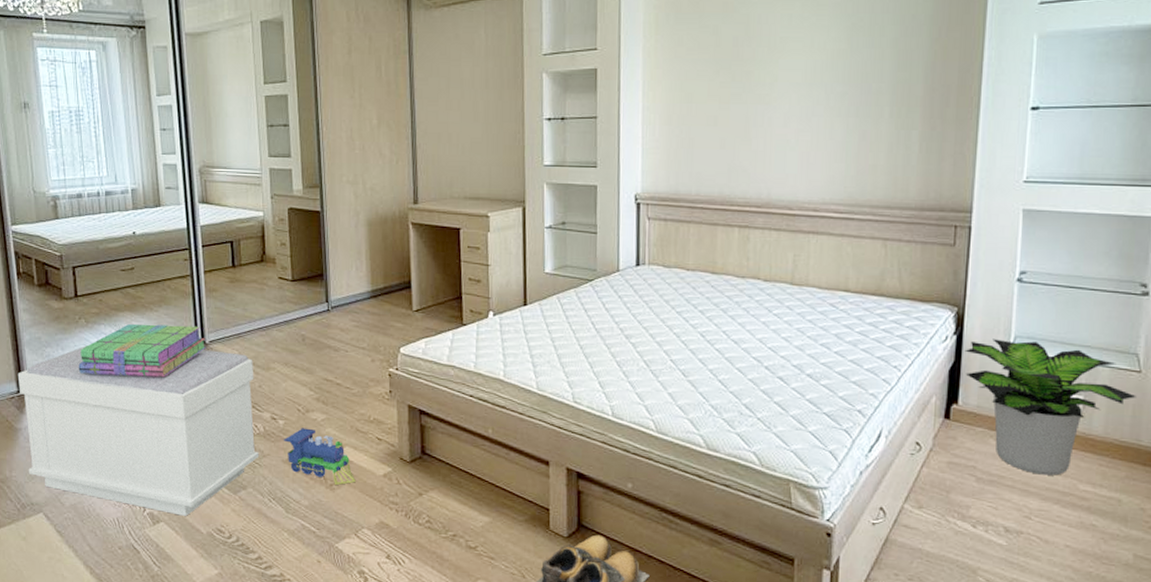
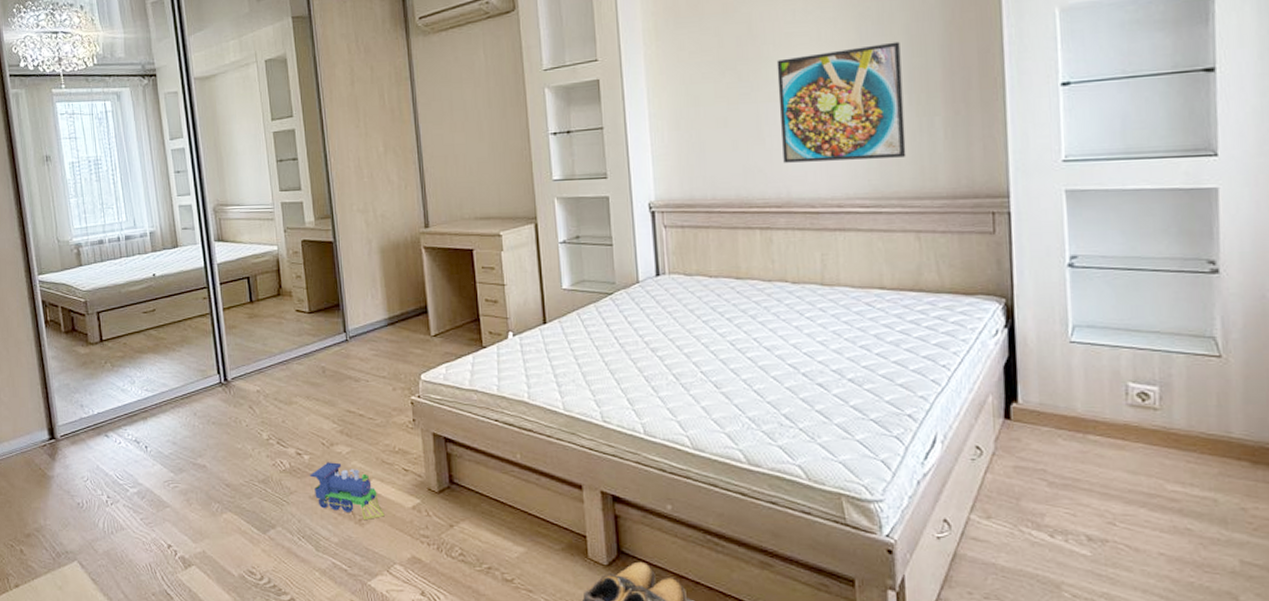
bench: present [17,344,260,516] -> none [48,387,287,558]
stack of books: present [78,323,206,378] -> none [106,364,229,418]
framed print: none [767,55,887,167] -> present [776,41,906,163]
potted plant: present [965,338,1136,476] -> none [1019,329,1219,476]

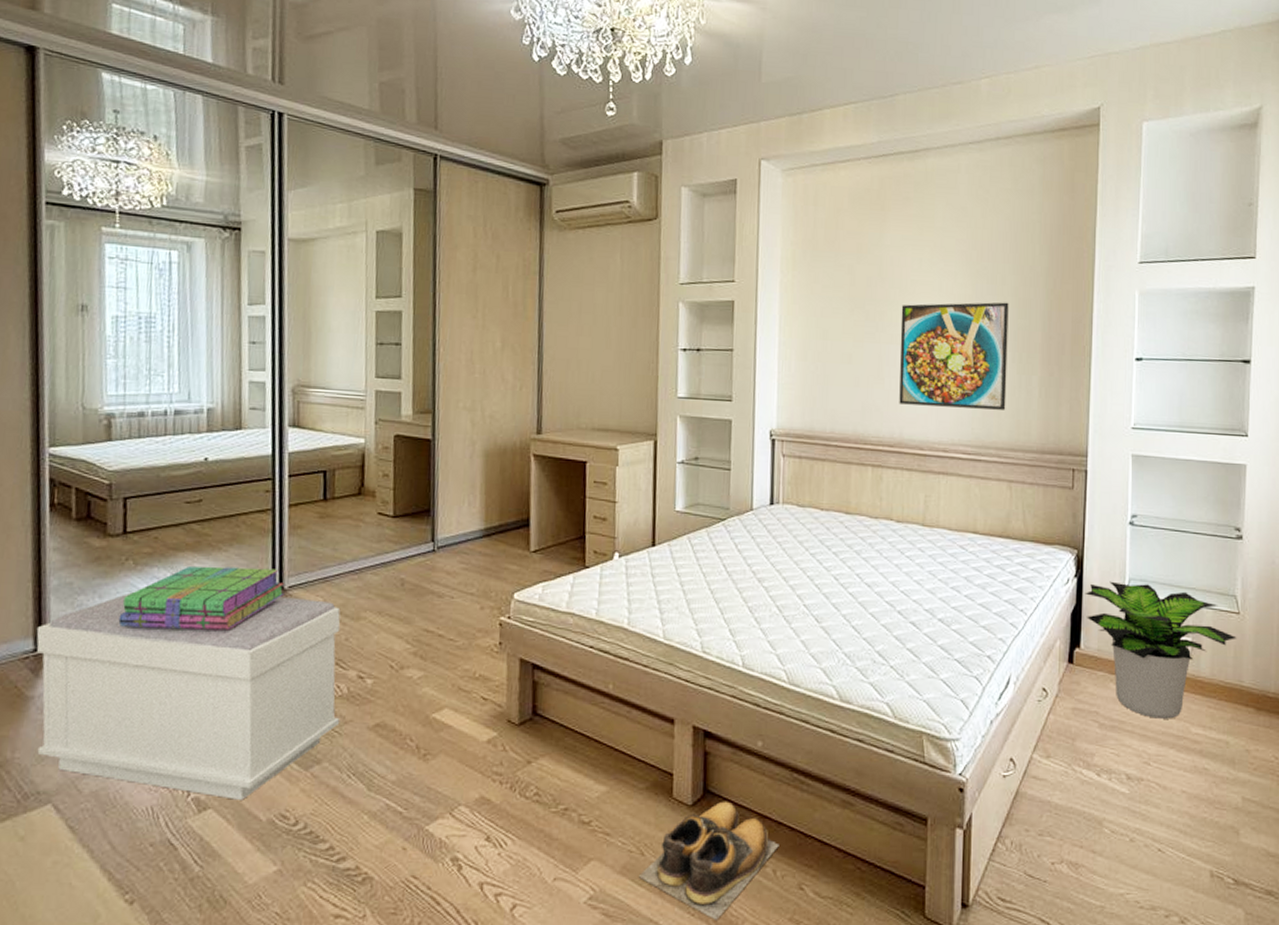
bench: none [48,387,287,558] -> present [36,591,341,800]
stack of books: none [106,364,229,418] -> present [118,566,285,630]
toy train: present [309,462,385,521] -> none [370,688,455,756]
potted plant: none [1019,329,1219,476] -> present [1085,581,1237,719]

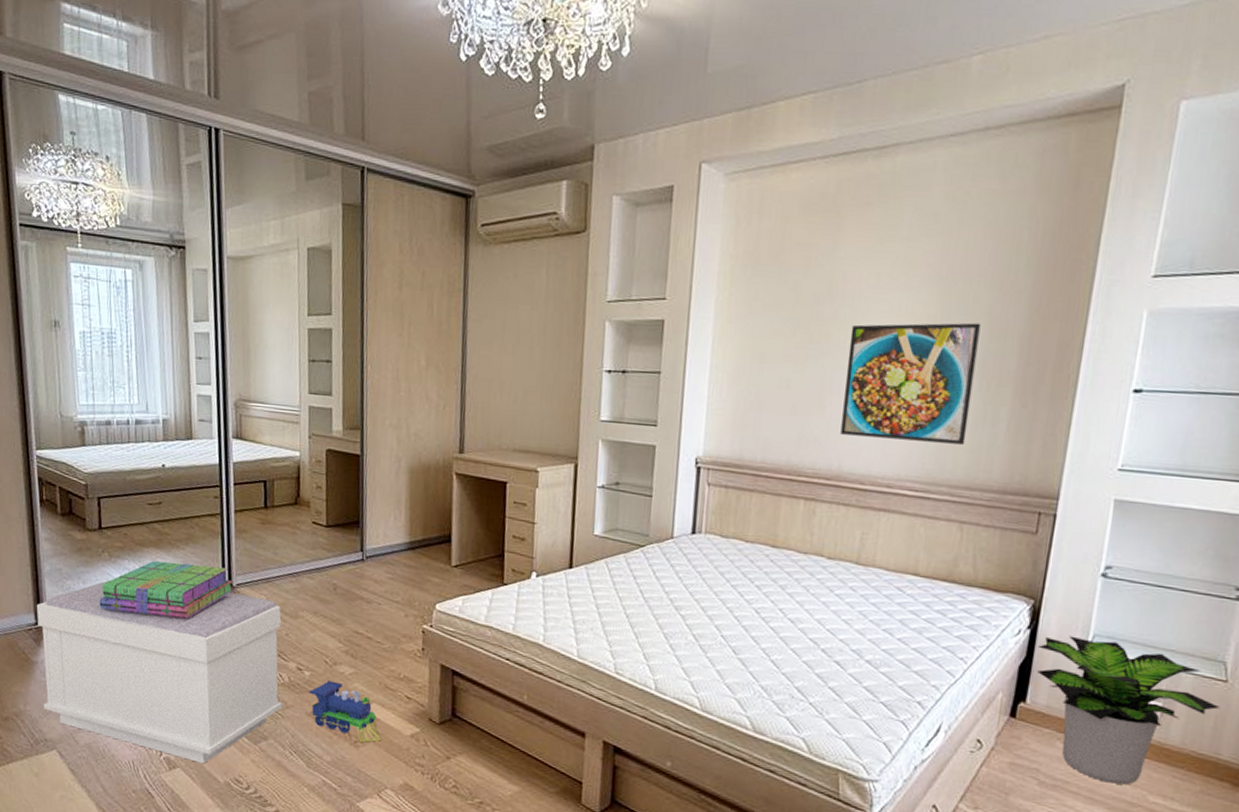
toy train: none [370,688,455,756] -> present [308,681,382,743]

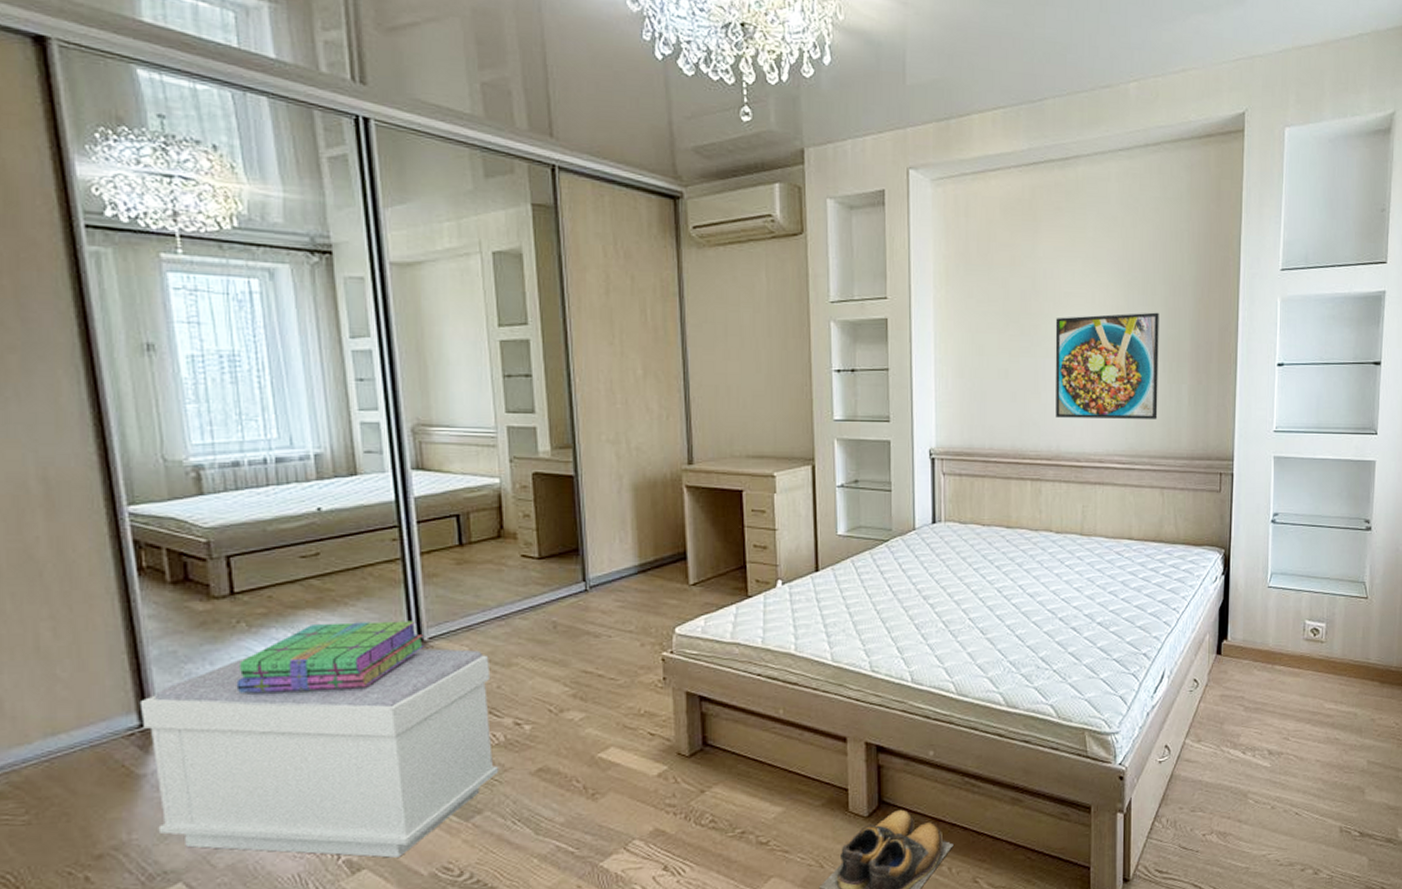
toy train: present [308,681,382,743] -> none [530,731,624,795]
potted plant: present [1036,635,1220,785] -> none [1231,576,1365,698]

